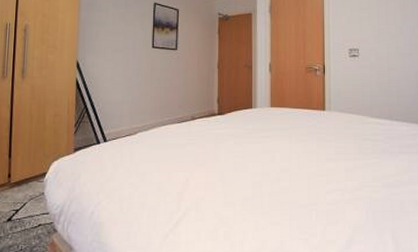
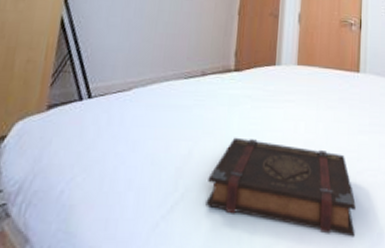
book: none [203,167,327,244] -> present [206,137,356,237]

